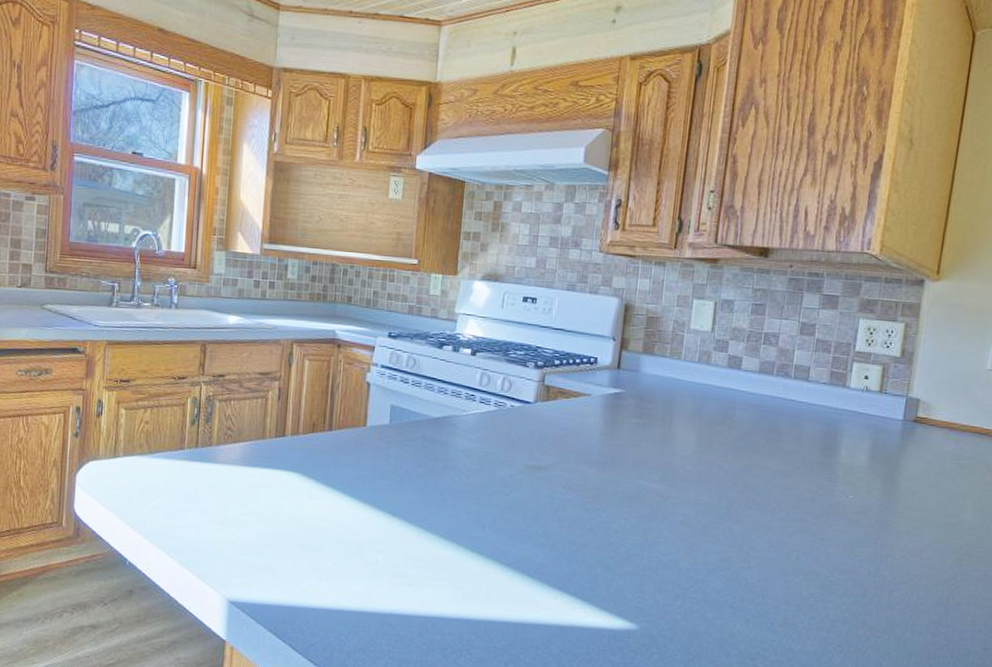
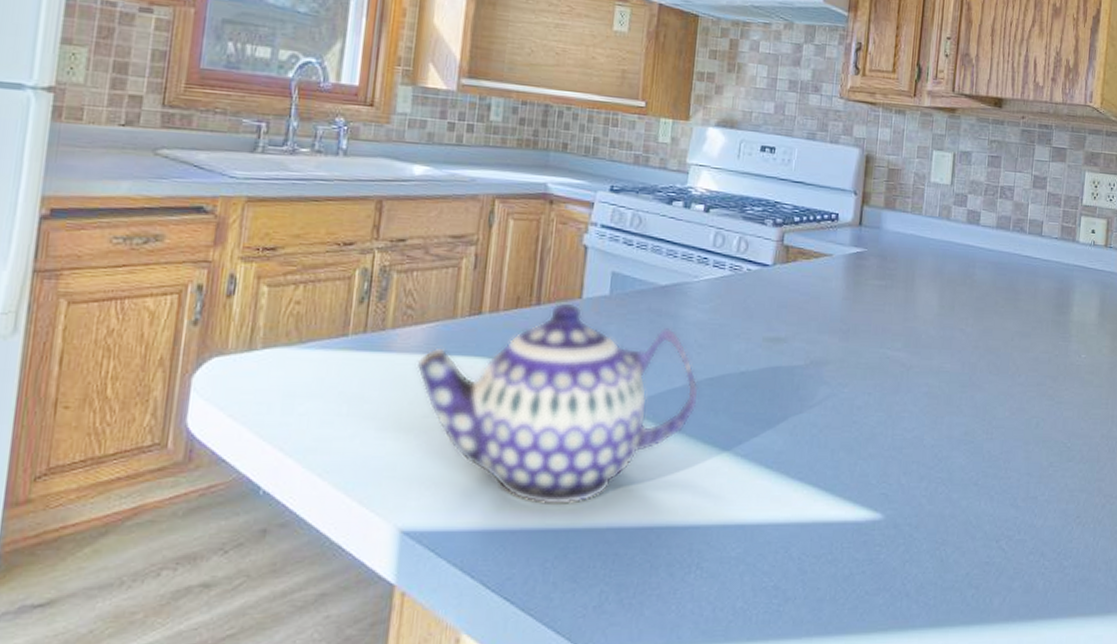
teapot: none [236,428,468,593] -> present [416,301,700,506]

